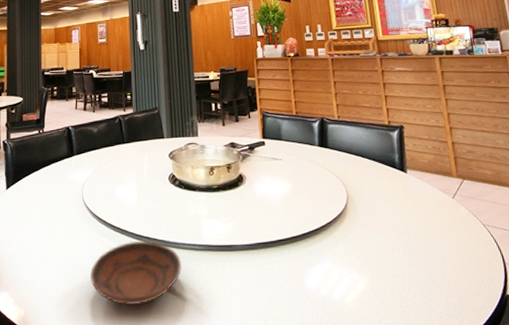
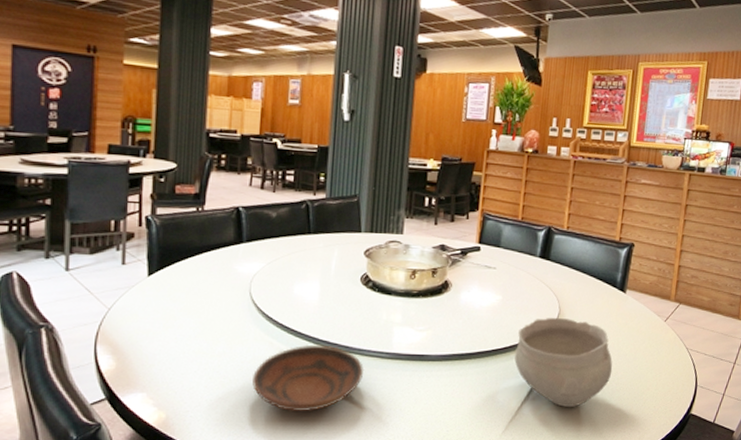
bowl: none [313,201,413,292] -> present [514,317,613,407]

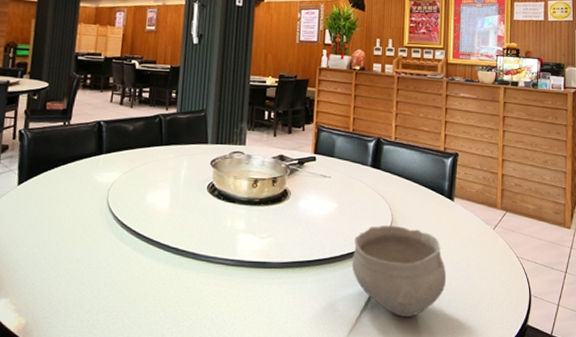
bowl: present [252,344,365,412] -> none [106,251,211,319]

